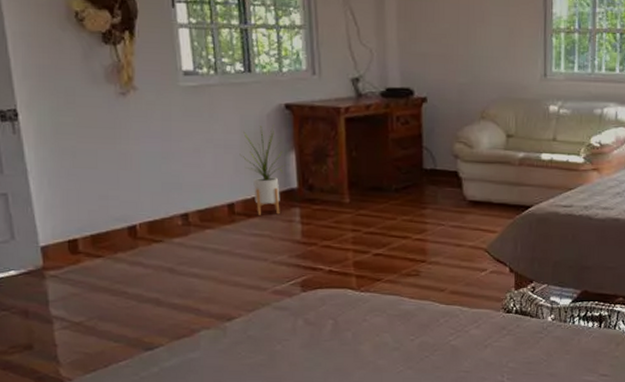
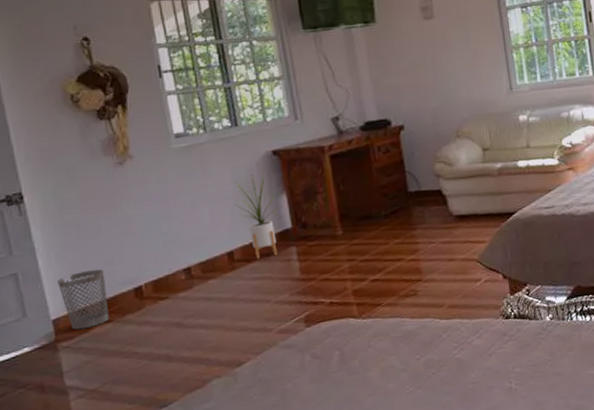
wastebasket: none [49,201,100,261] -> present [58,269,109,330]

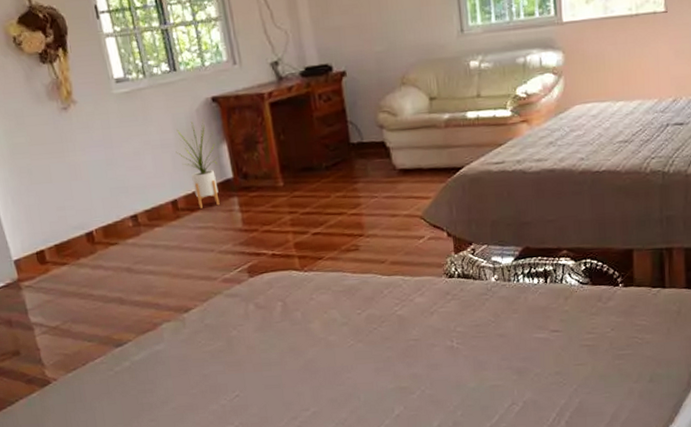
wastebasket: present [58,269,109,330] -> none [16,213,65,271]

